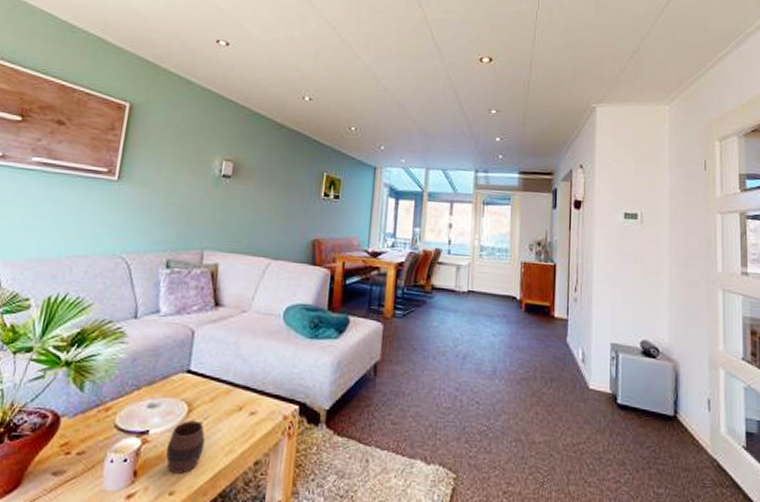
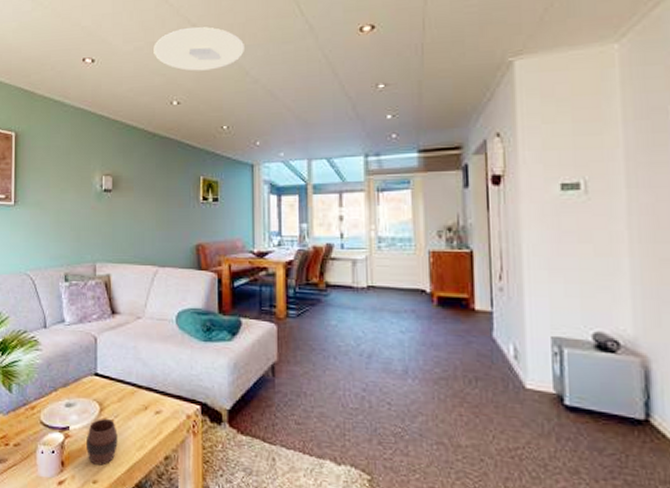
ceiling light: none [291,29,379,73] -> present [154,27,244,71]

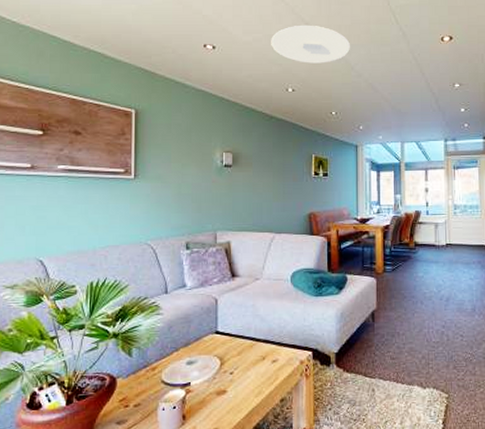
cup: present [86,419,118,466] -> none [207,372,237,414]

